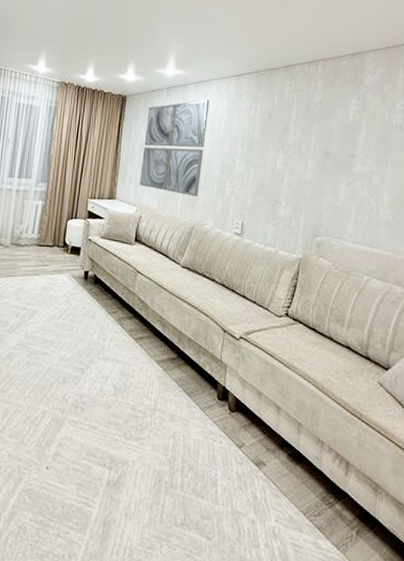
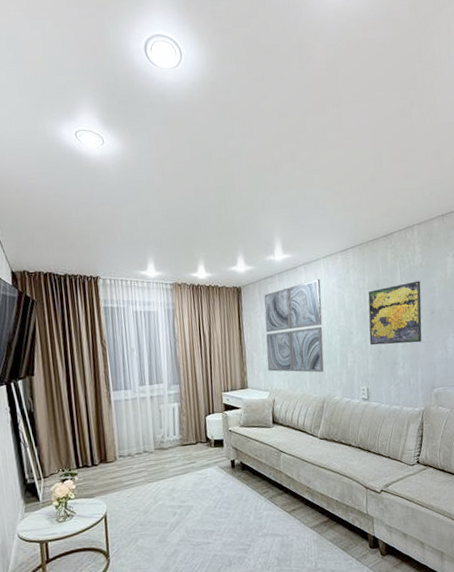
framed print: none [253,118,318,184] -> present [368,280,422,346]

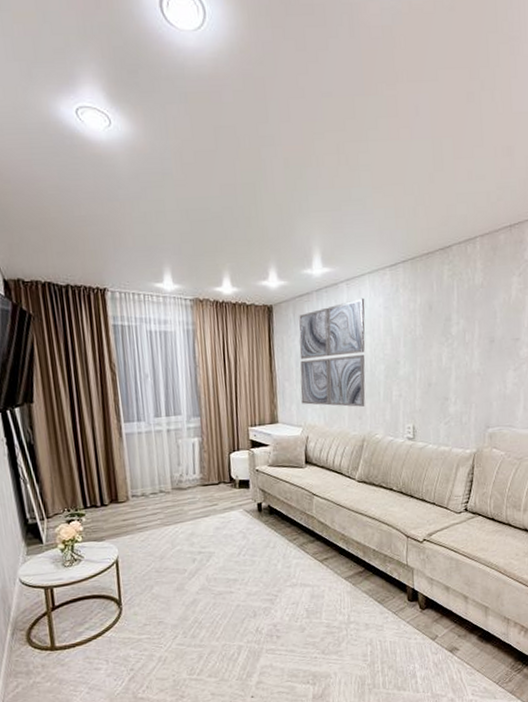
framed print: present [368,280,422,346] -> none [418,303,481,378]

